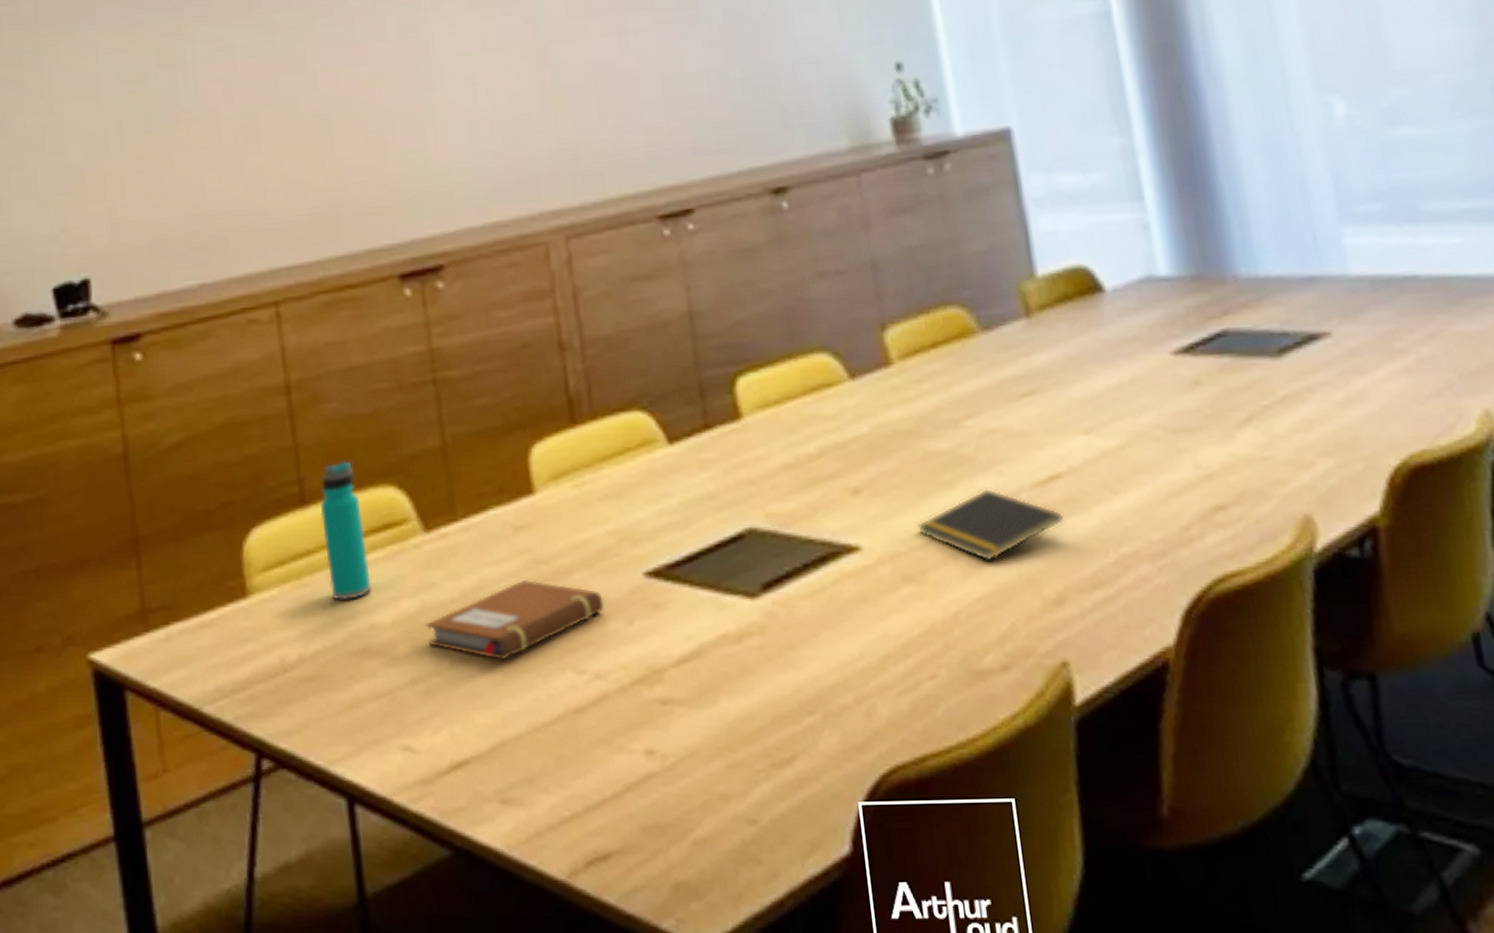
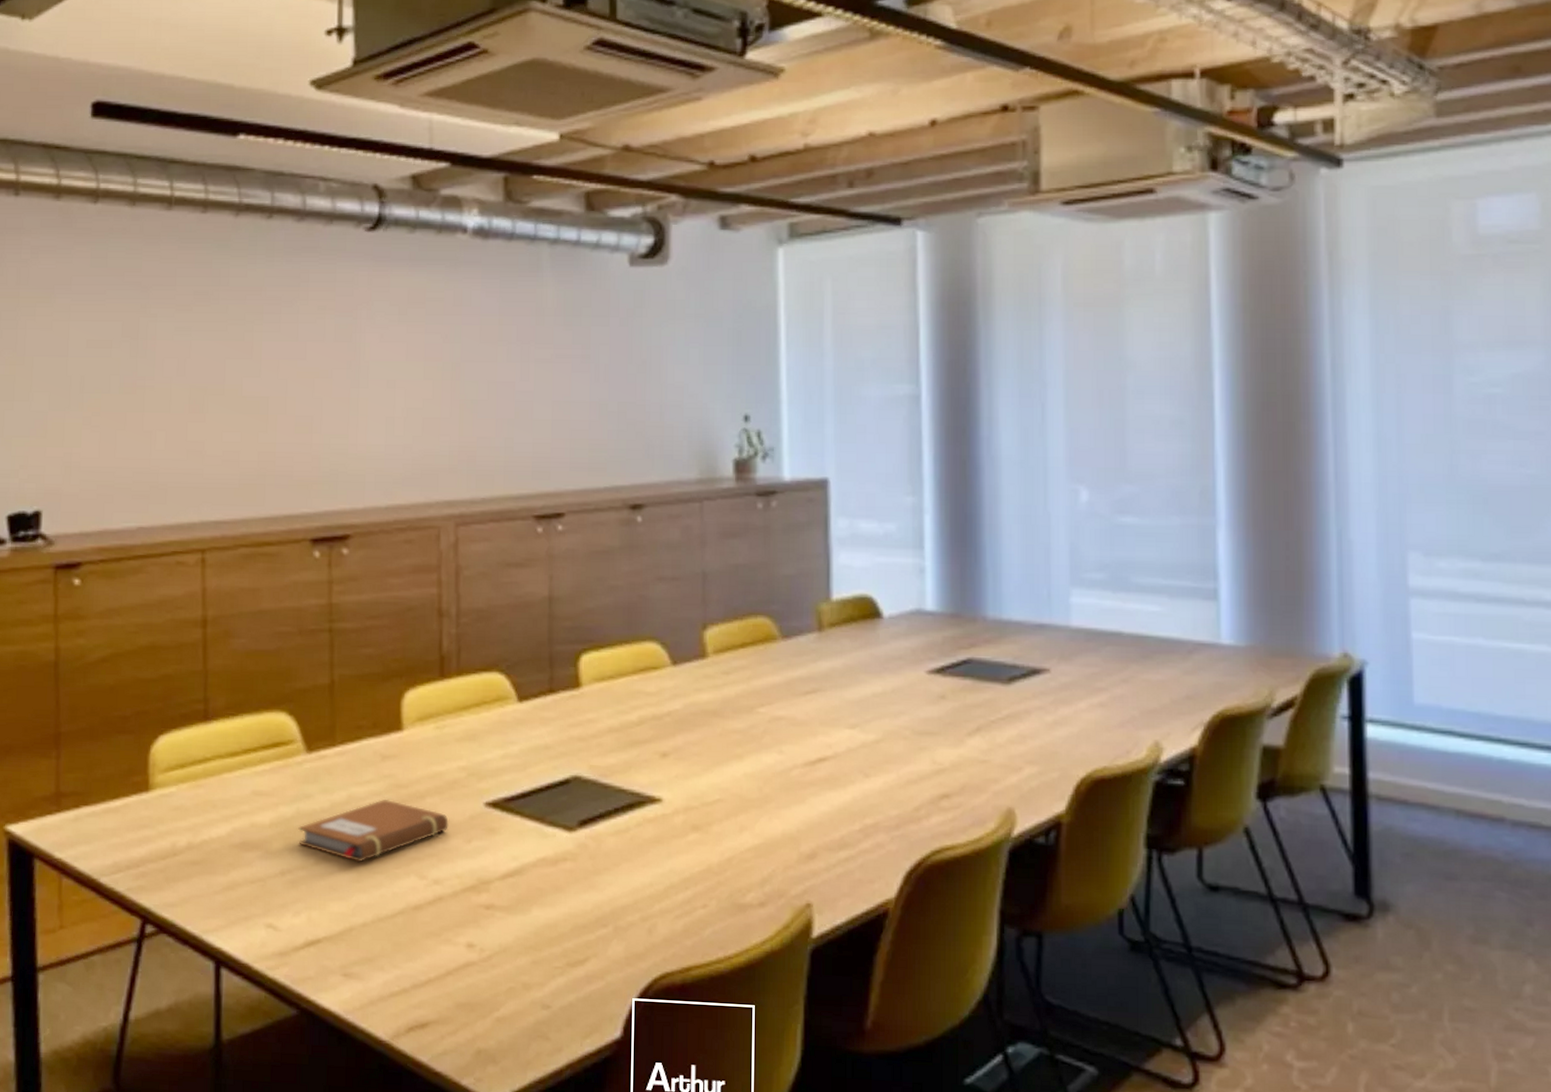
water bottle: present [320,461,373,601] -> none [220,688,257,803]
notepad: present [917,489,1065,561] -> none [709,763,825,820]

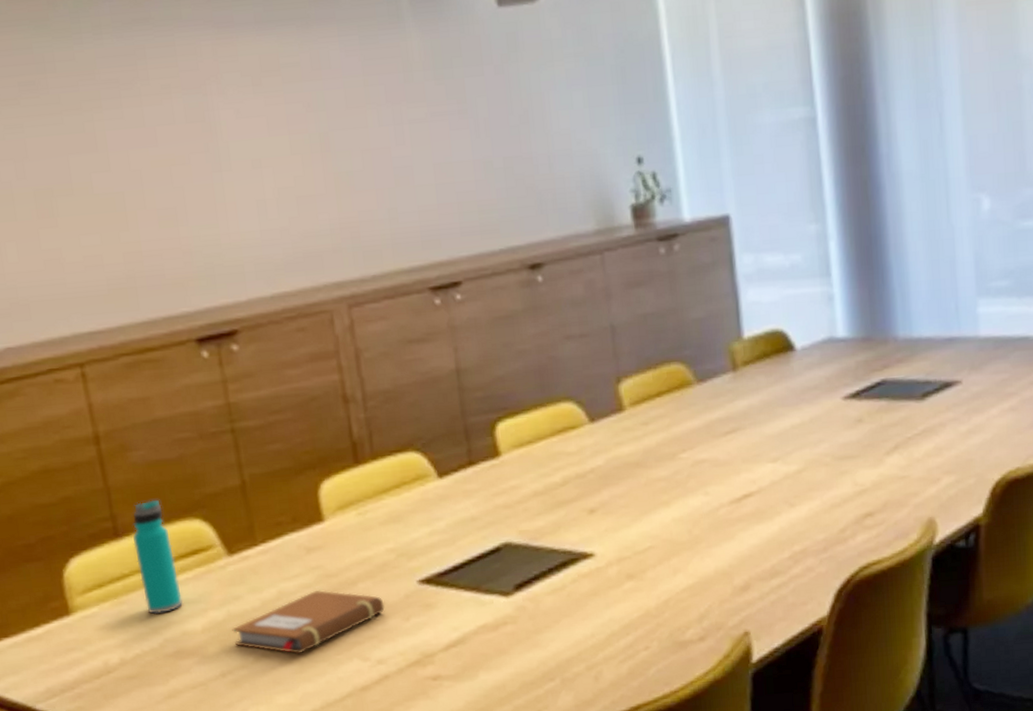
water bottle: none [220,688,257,803] -> present [133,499,184,615]

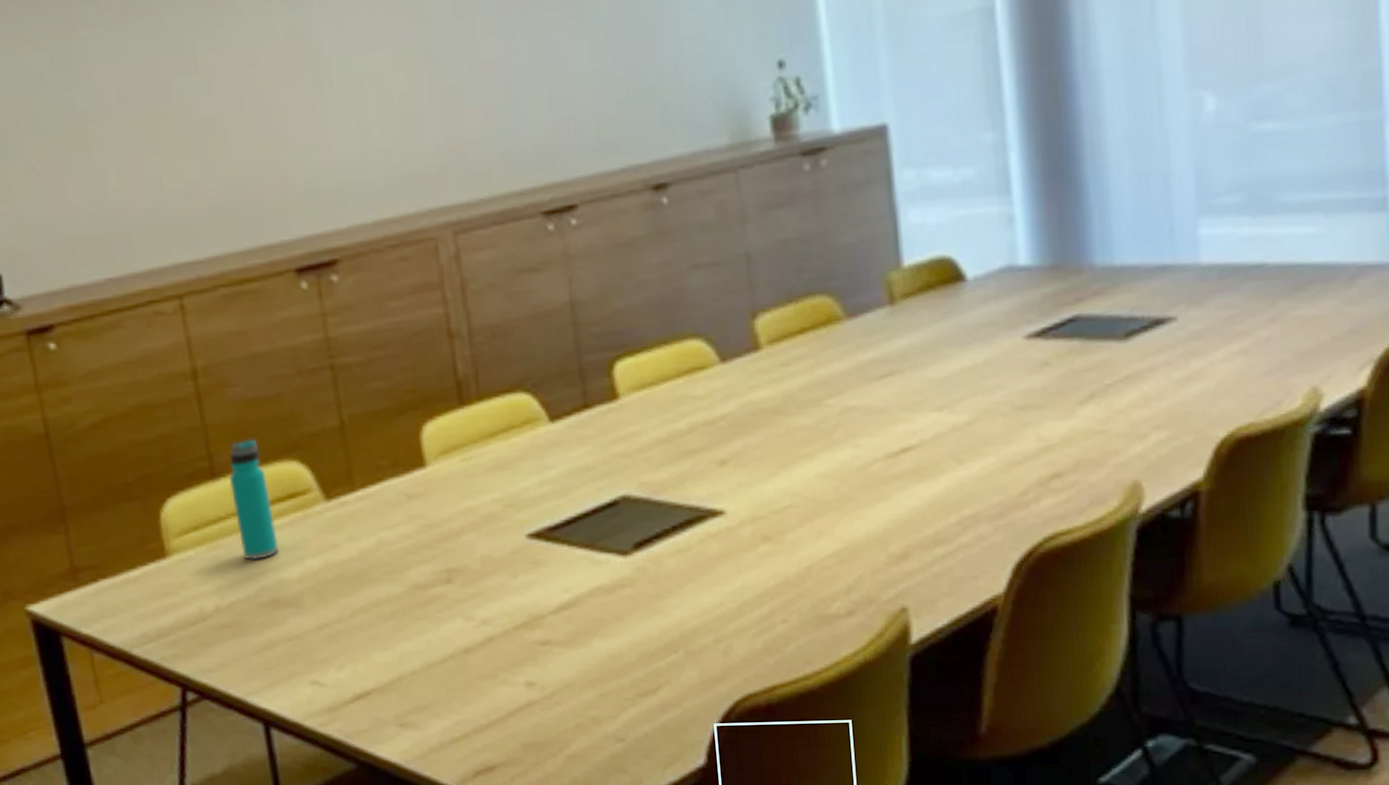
notebook: present [232,589,385,655] -> none [329,540,490,610]

